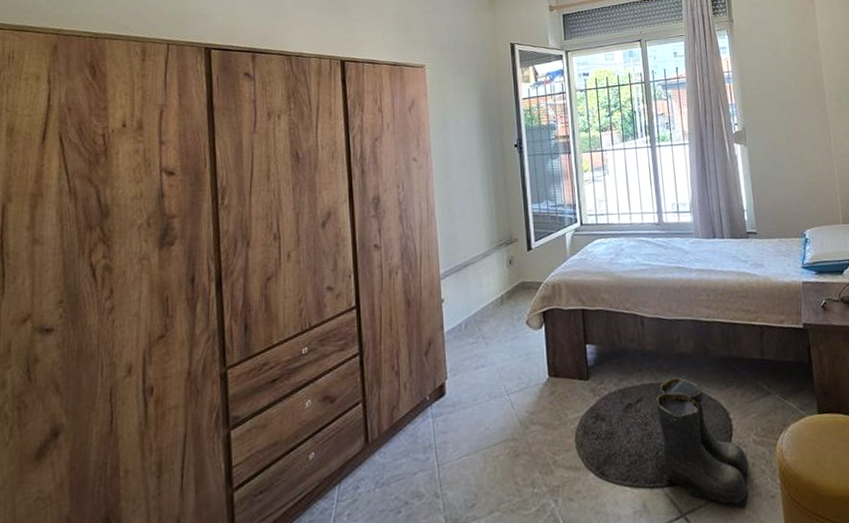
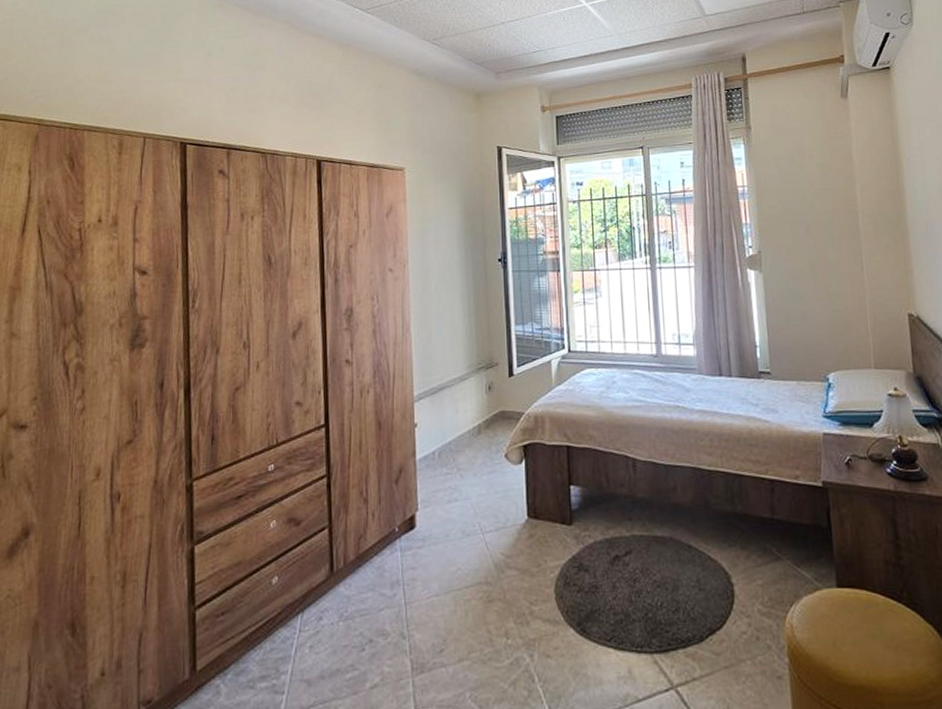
boots: present [656,377,750,507] -> none [647,530,753,685]

